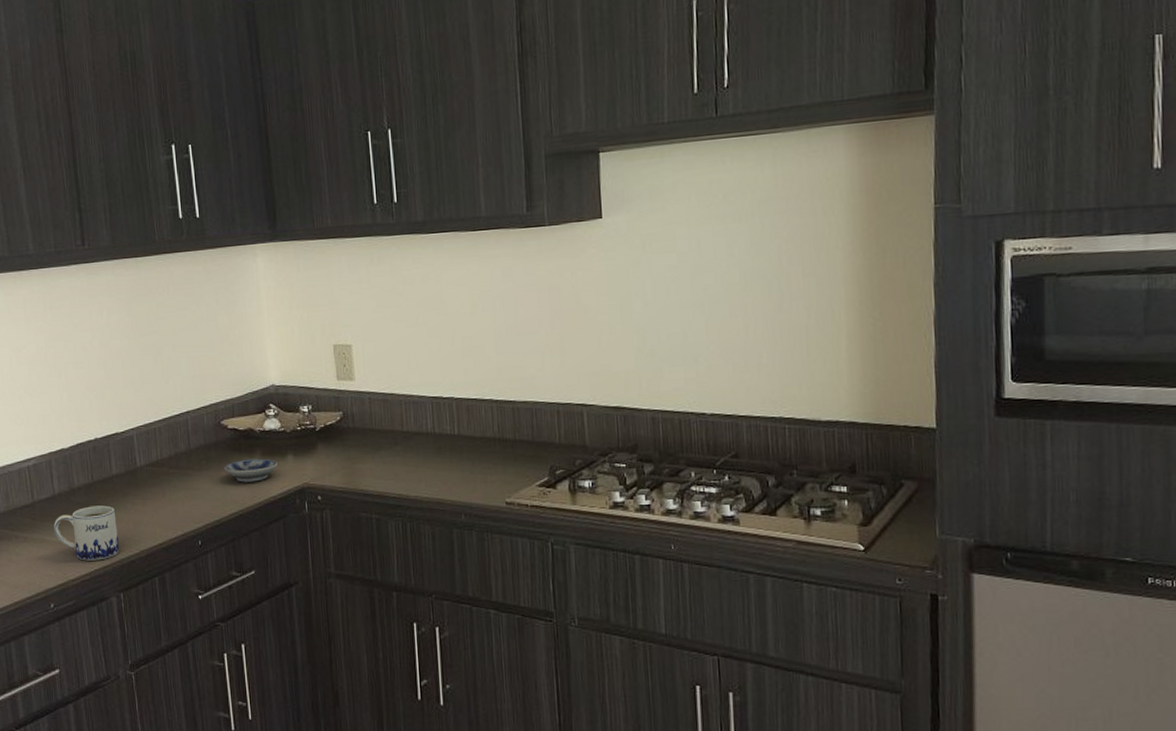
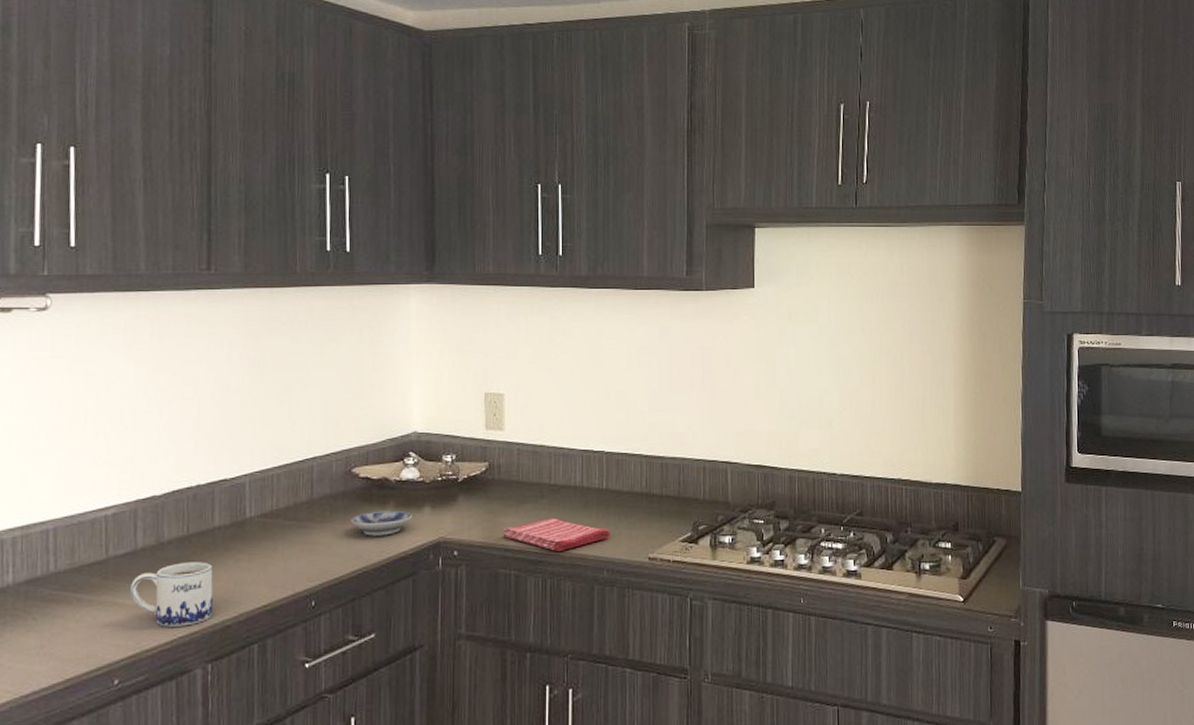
dish towel: none [360,464,465,497] -> present [501,518,610,552]

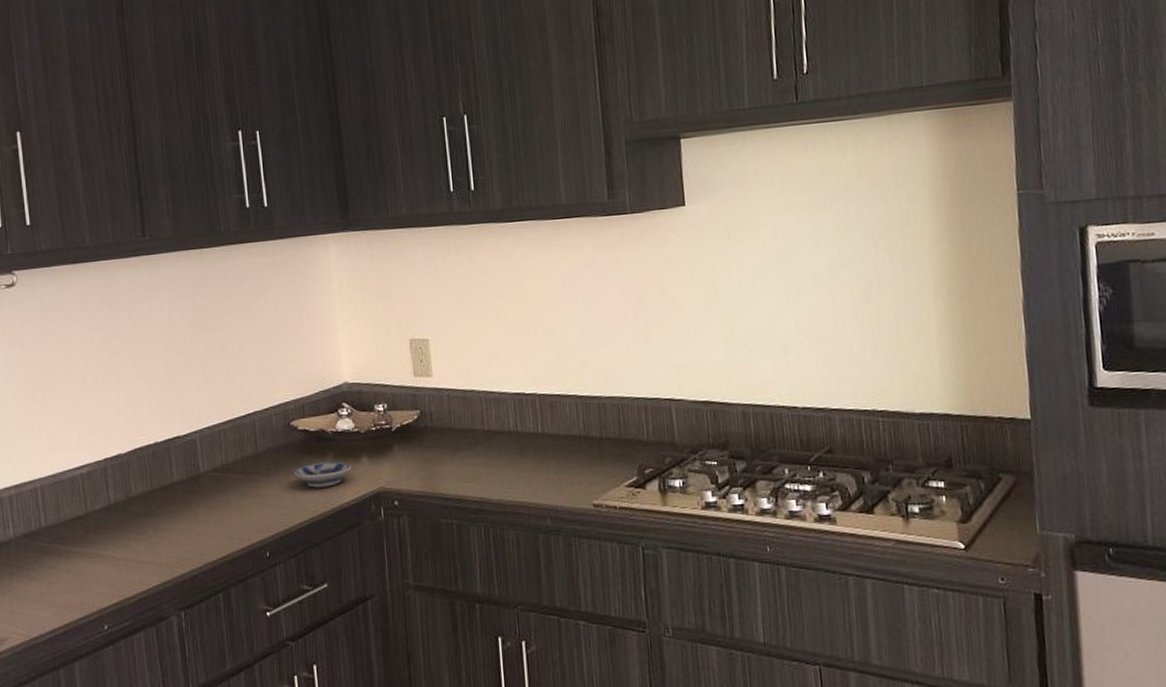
mug: present [131,562,214,627] -> none [109,515,181,577]
dish towel: present [501,518,610,552] -> none [439,465,550,500]

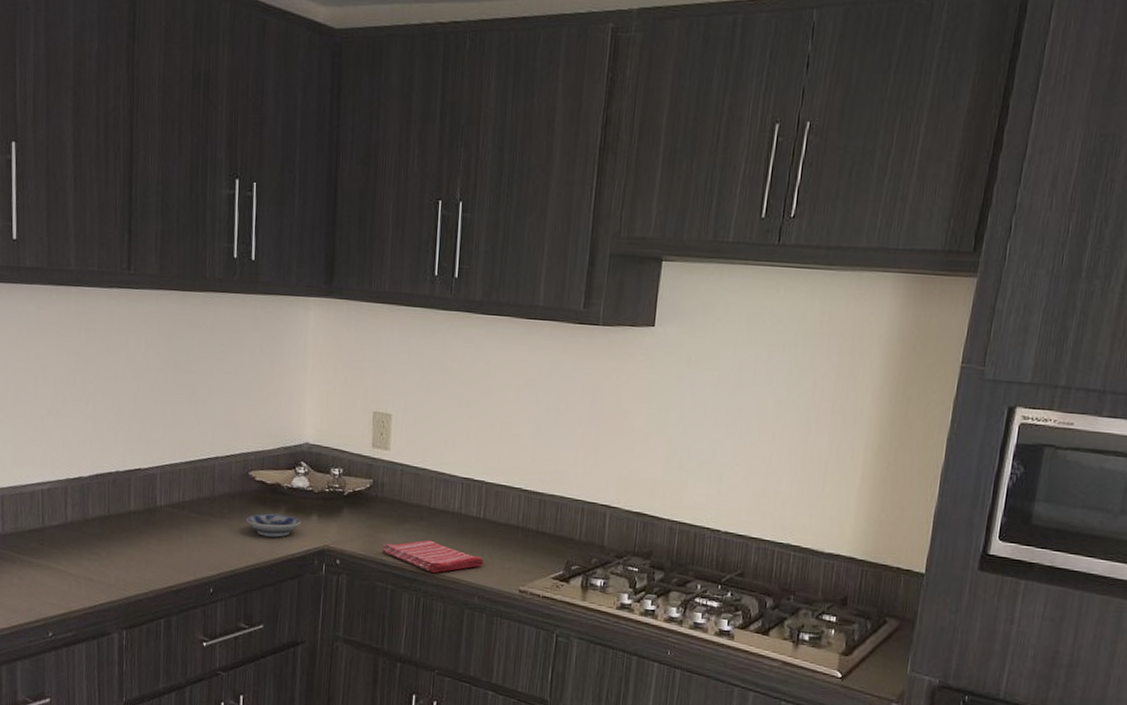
dish towel: none [439,465,550,500] -> present [381,540,484,574]

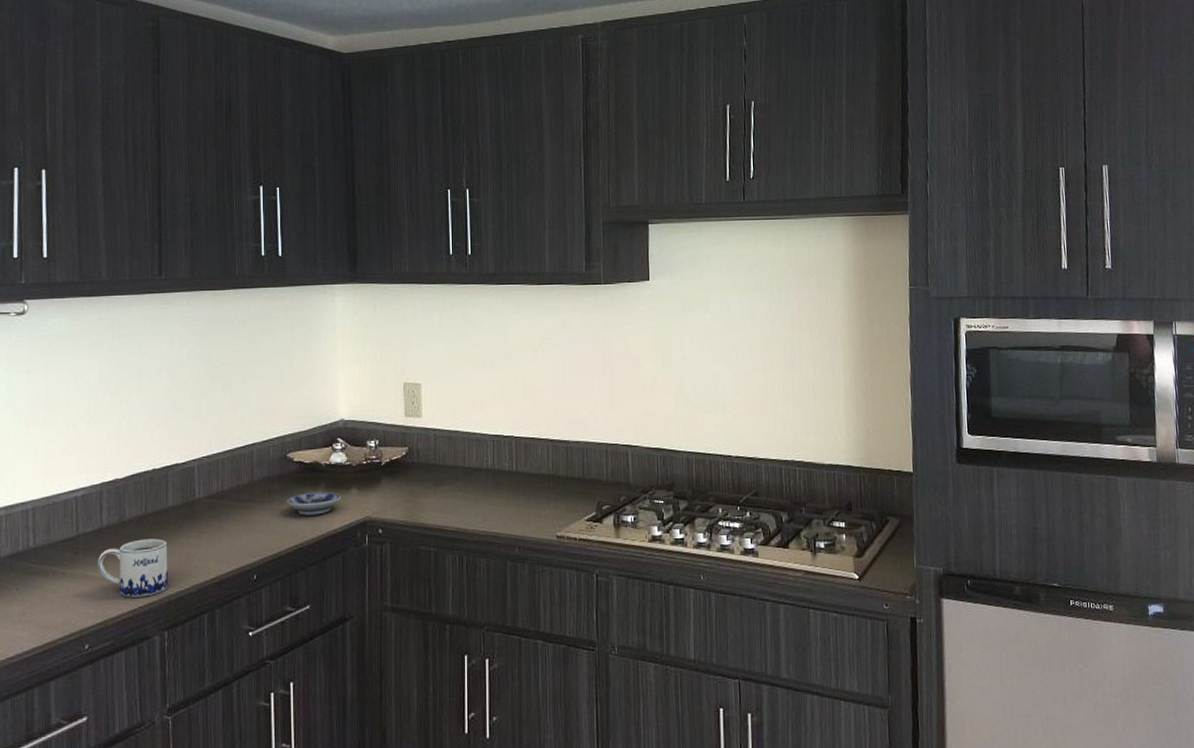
mug: none [62,539,129,595] -> present [98,539,169,598]
dish towel: present [381,540,484,574] -> none [421,498,520,531]

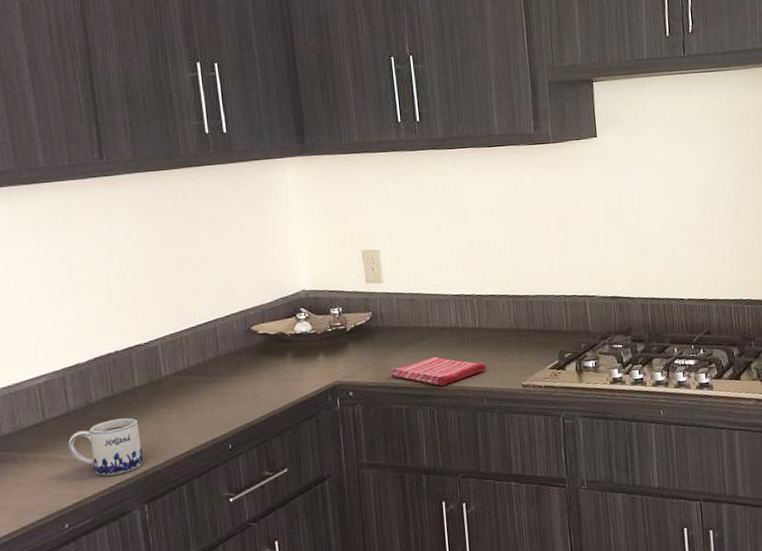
bowl: present [287,491,341,516] -> none [255,360,309,385]
dish towel: none [421,498,520,531] -> present [390,356,487,386]

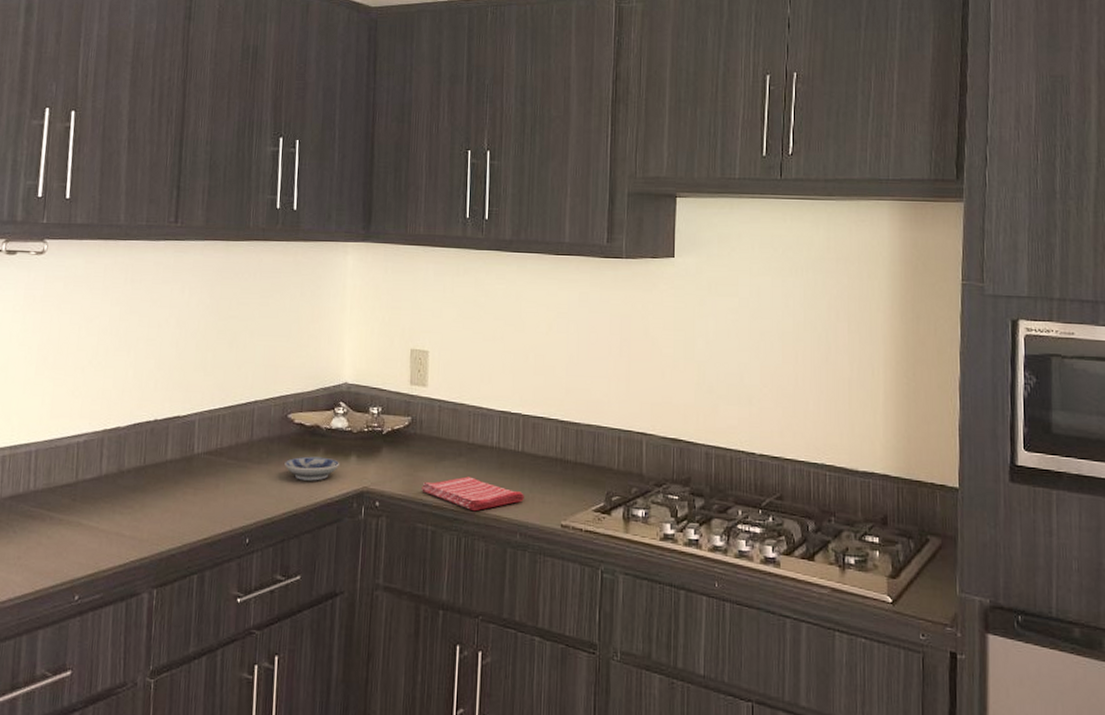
mug: present [68,418,144,476] -> none [93,491,163,551]
bowl: none [255,360,309,385] -> present [284,456,339,481]

